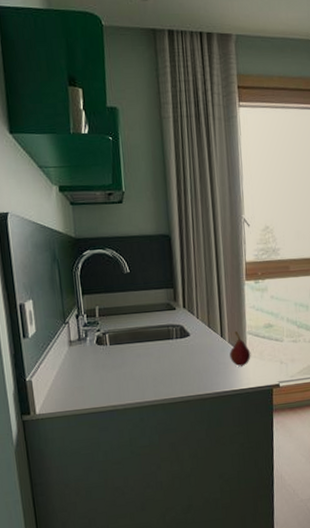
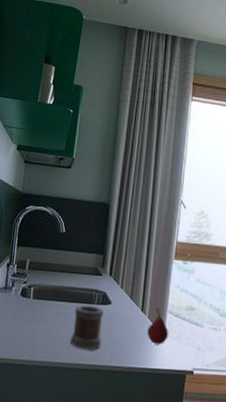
mug: none [154,340,188,385] -> present [69,305,104,350]

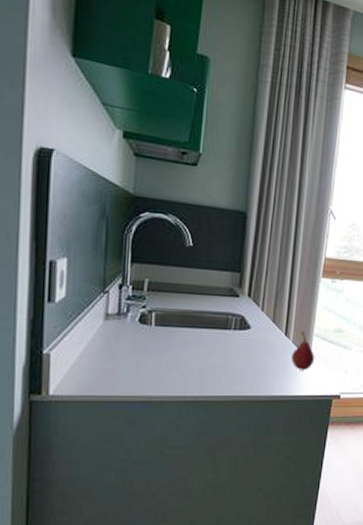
mug: present [69,305,104,350] -> none [202,331,242,381]

